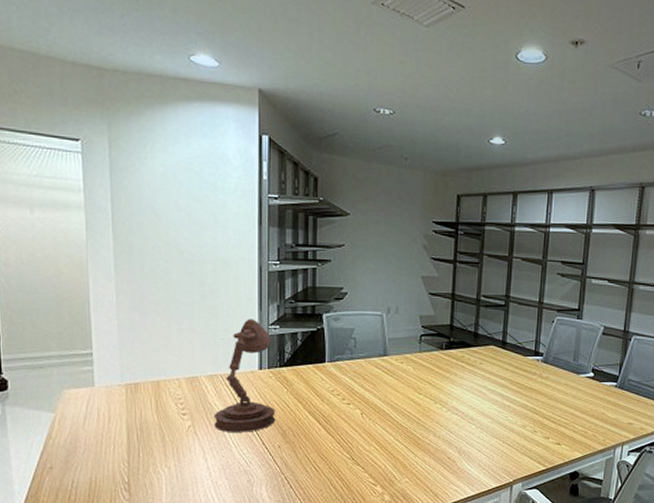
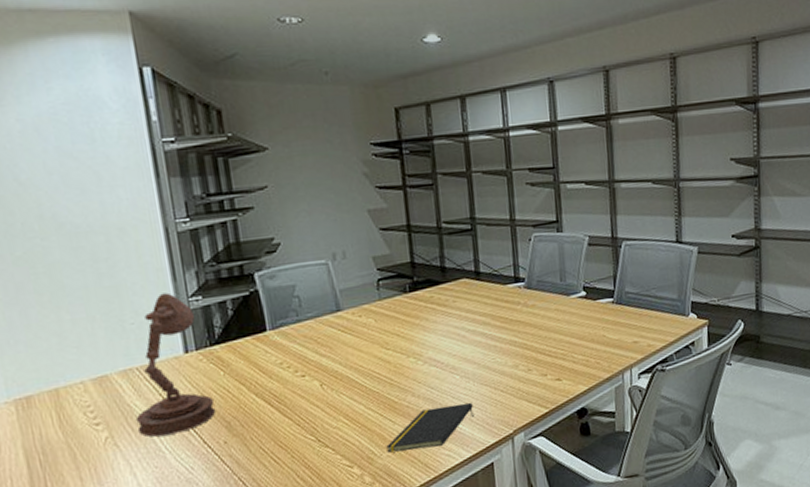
notepad: none [406,449,483,481] -> present [386,402,474,453]

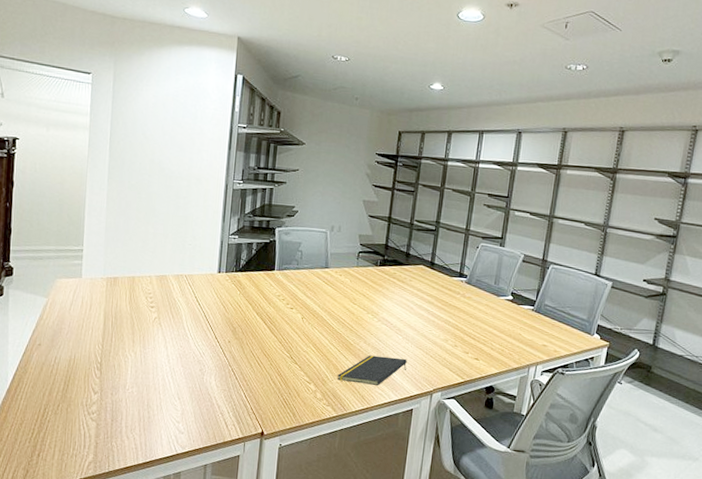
desk lamp: present [135,292,215,437] -> none [176,228,230,327]

